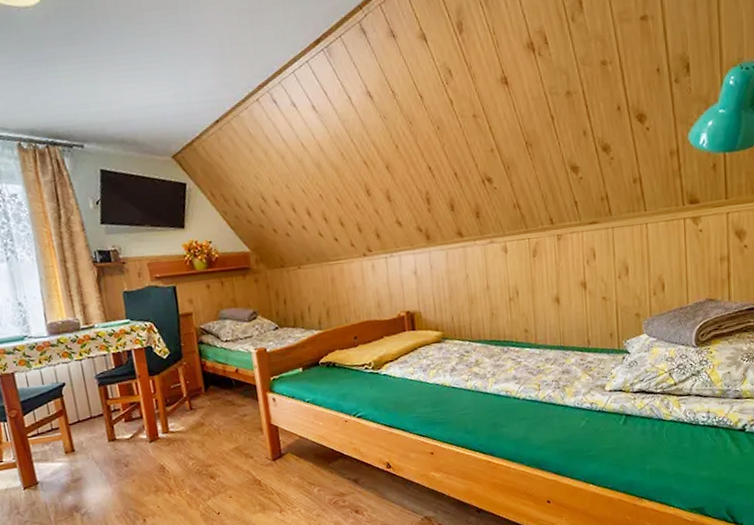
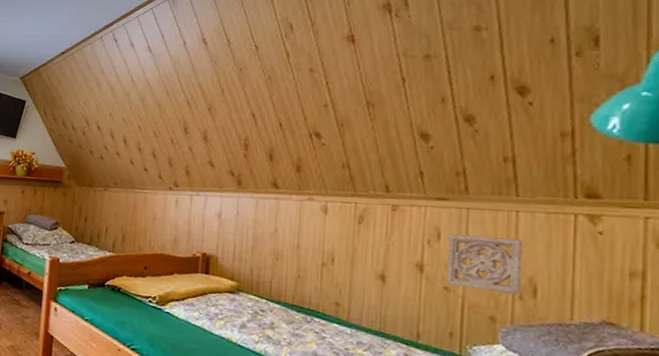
wall ornament: none [601,246,654,295] -> present [446,234,523,296]

